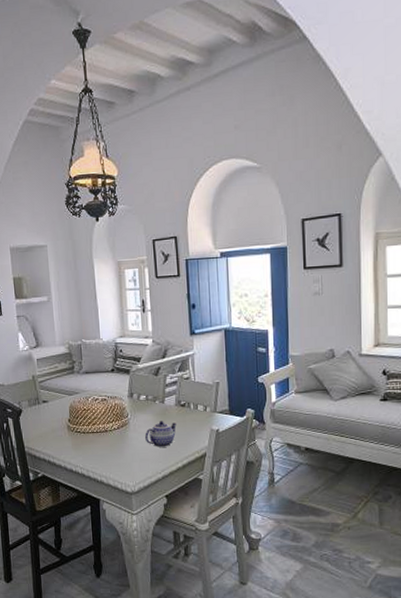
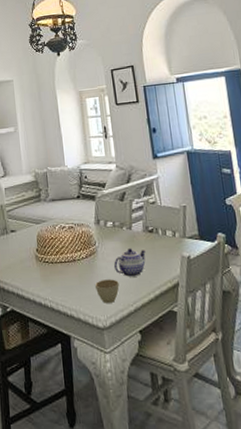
cup: none [126,449,149,471] -> present [95,279,119,303]

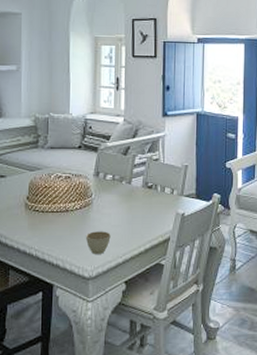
teapot: present [113,248,146,277] -> none [107,202,142,230]

